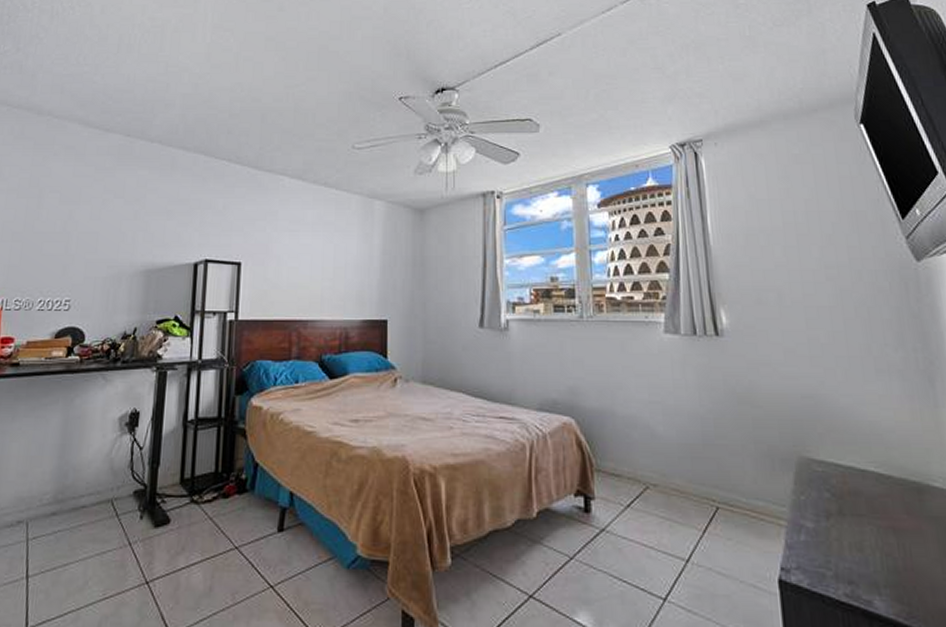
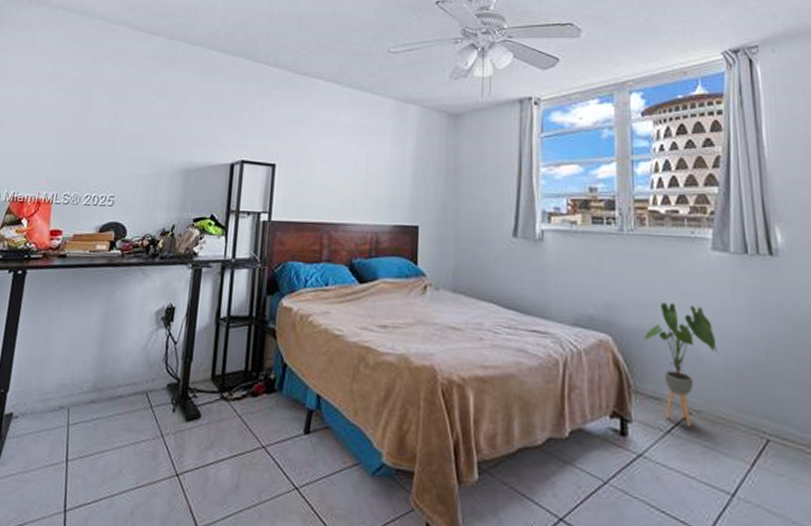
house plant: none [602,384,672,500] -> present [642,302,719,427]

